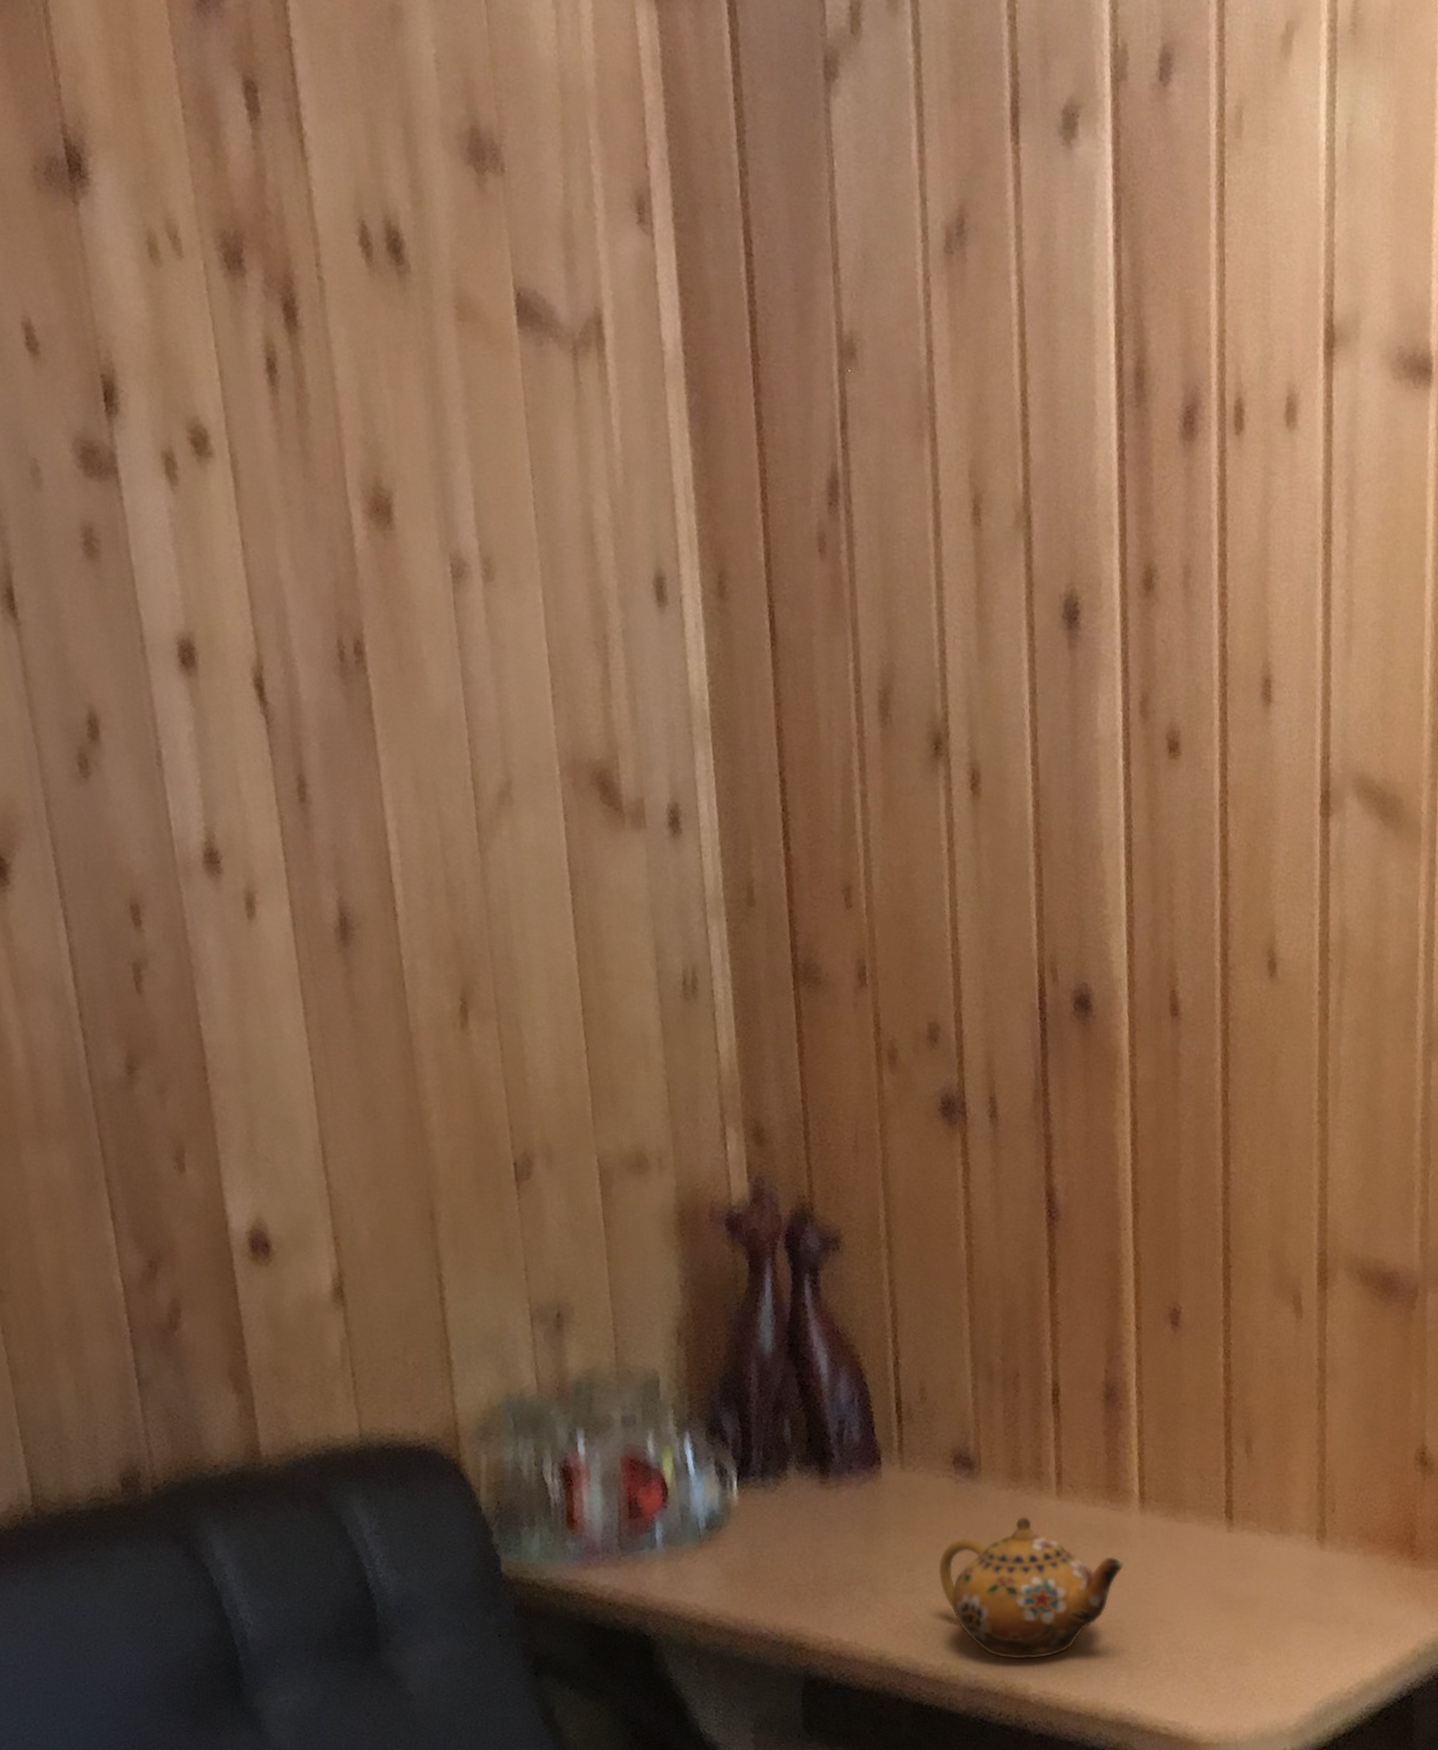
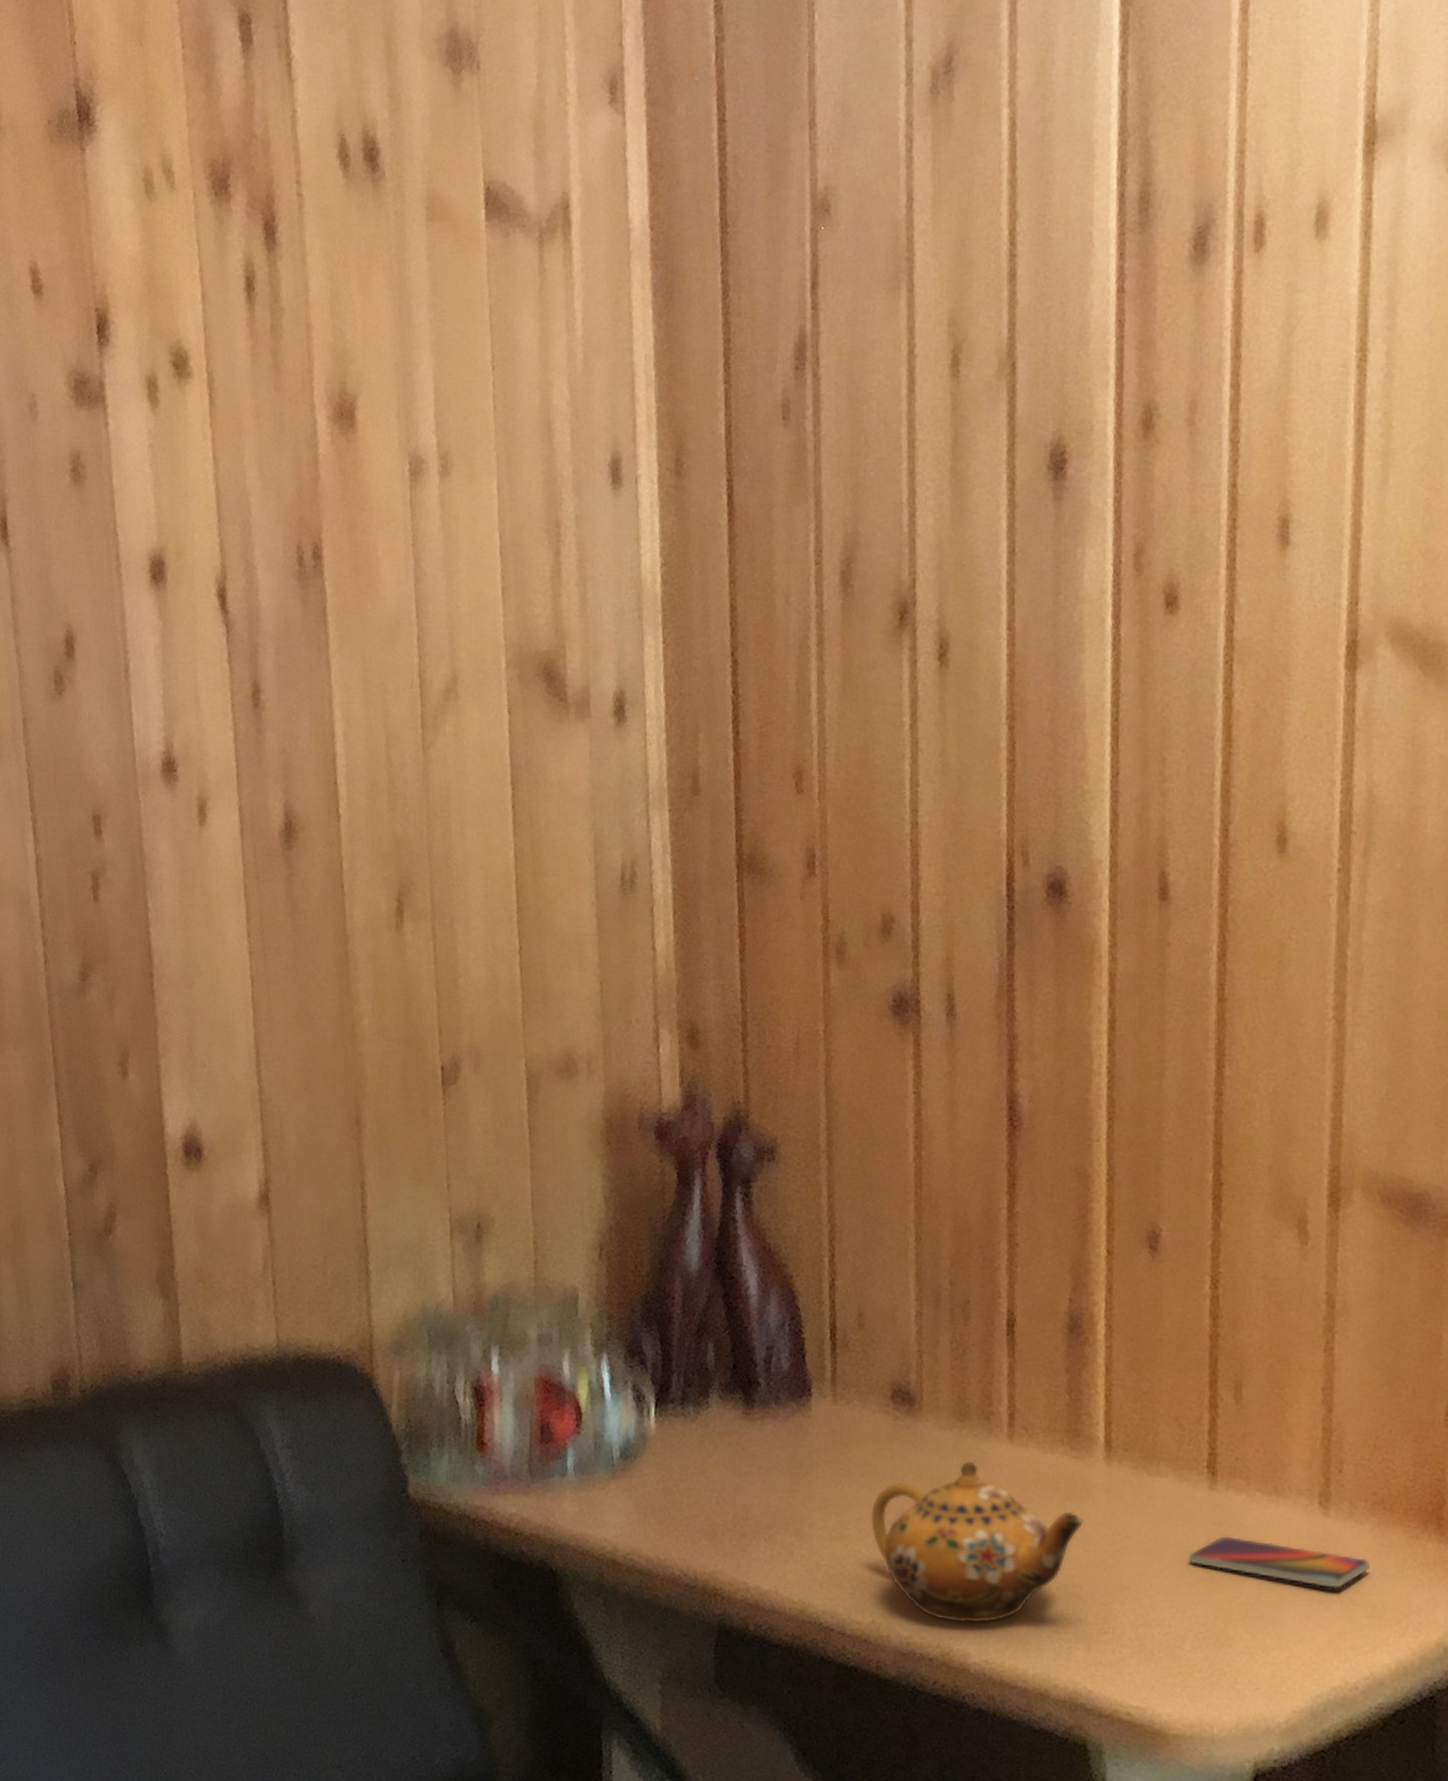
smartphone: none [1211,1571,1359,1610] -> present [1188,1536,1370,1589]

